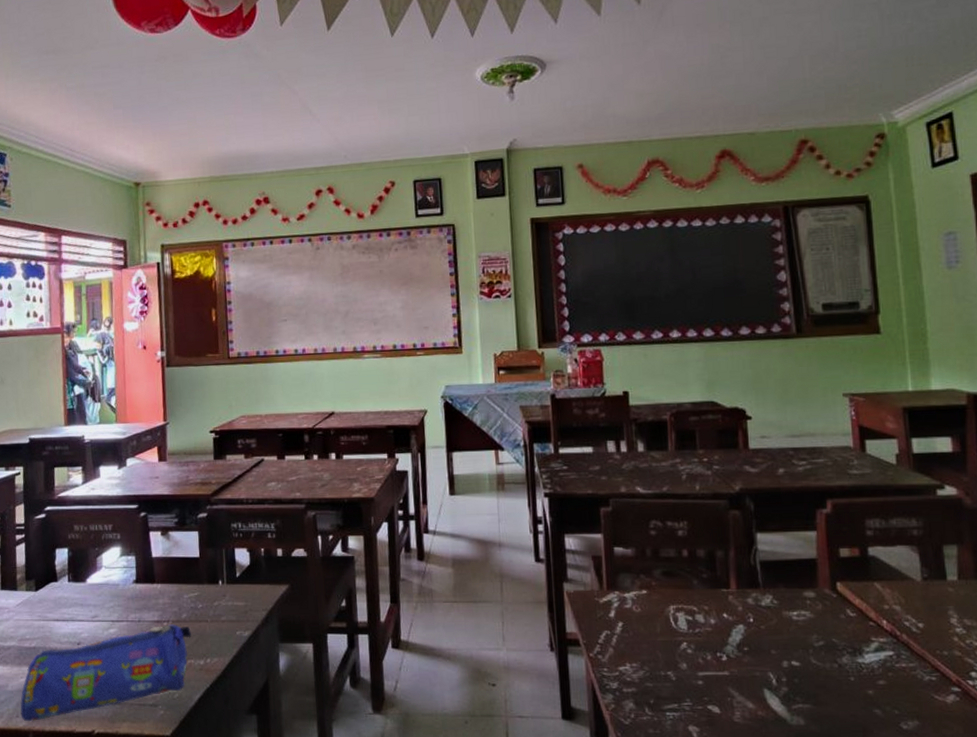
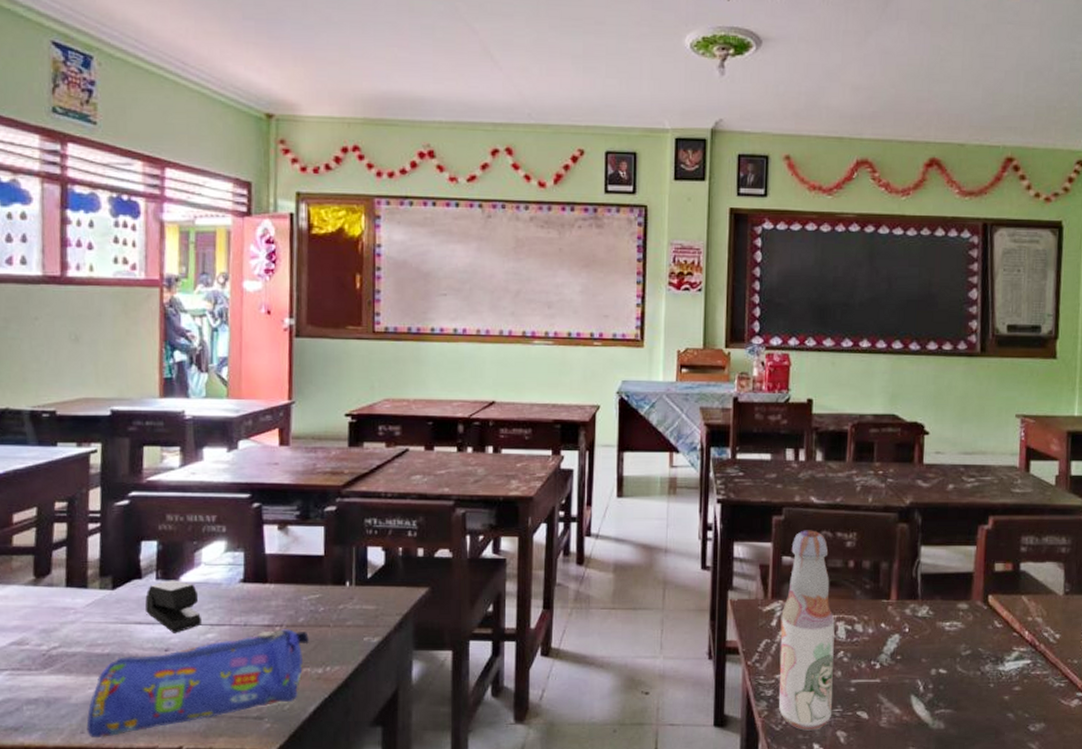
stapler: none [60,582,105,629] -> present [145,580,201,633]
bottle: none [618,520,682,725] -> present [779,530,835,731]

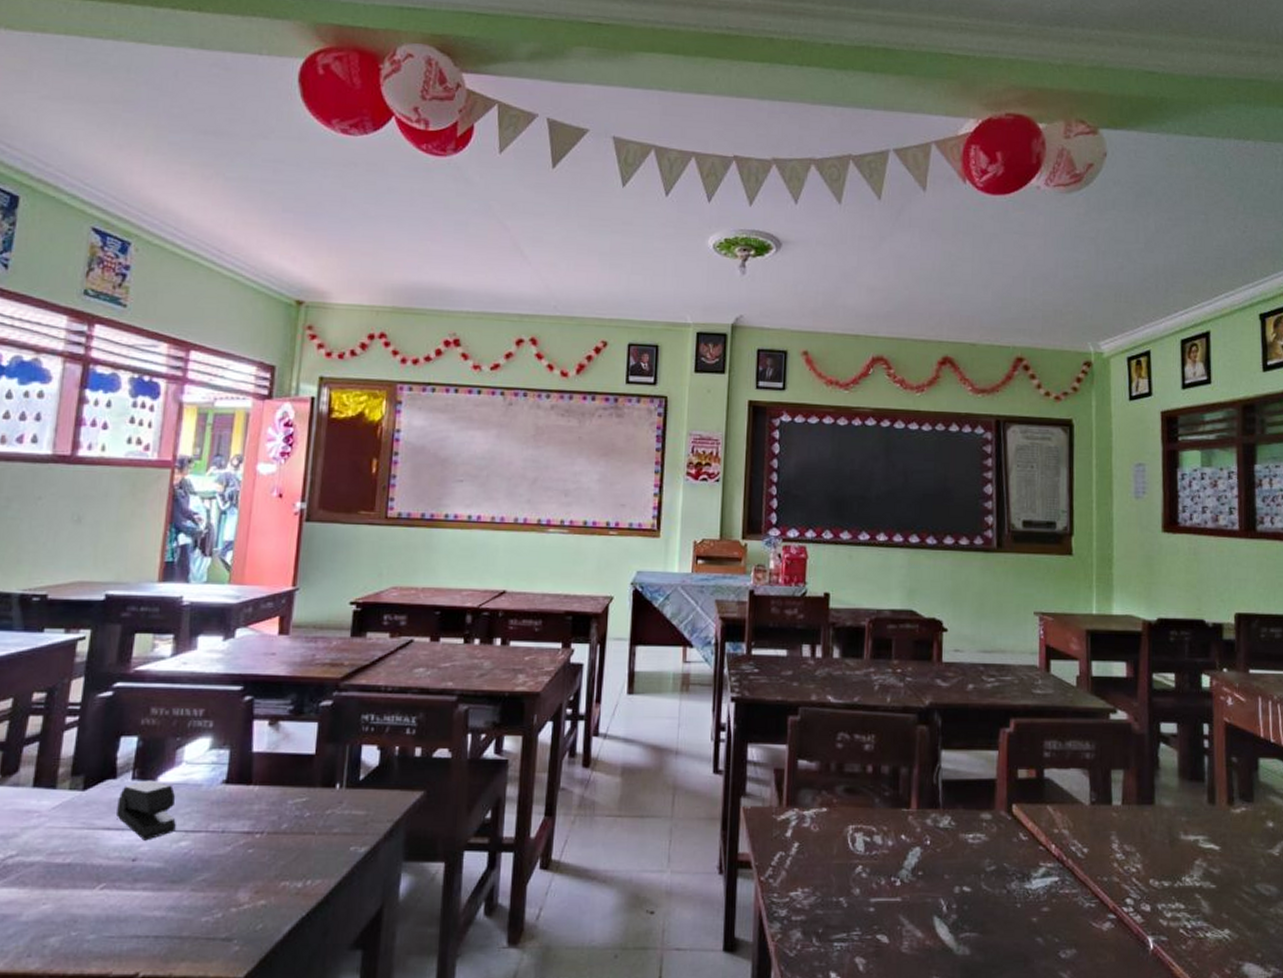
pencil case: present [86,629,309,739] -> none [34,837,291,963]
bottle: present [779,530,835,731] -> none [793,731,853,957]

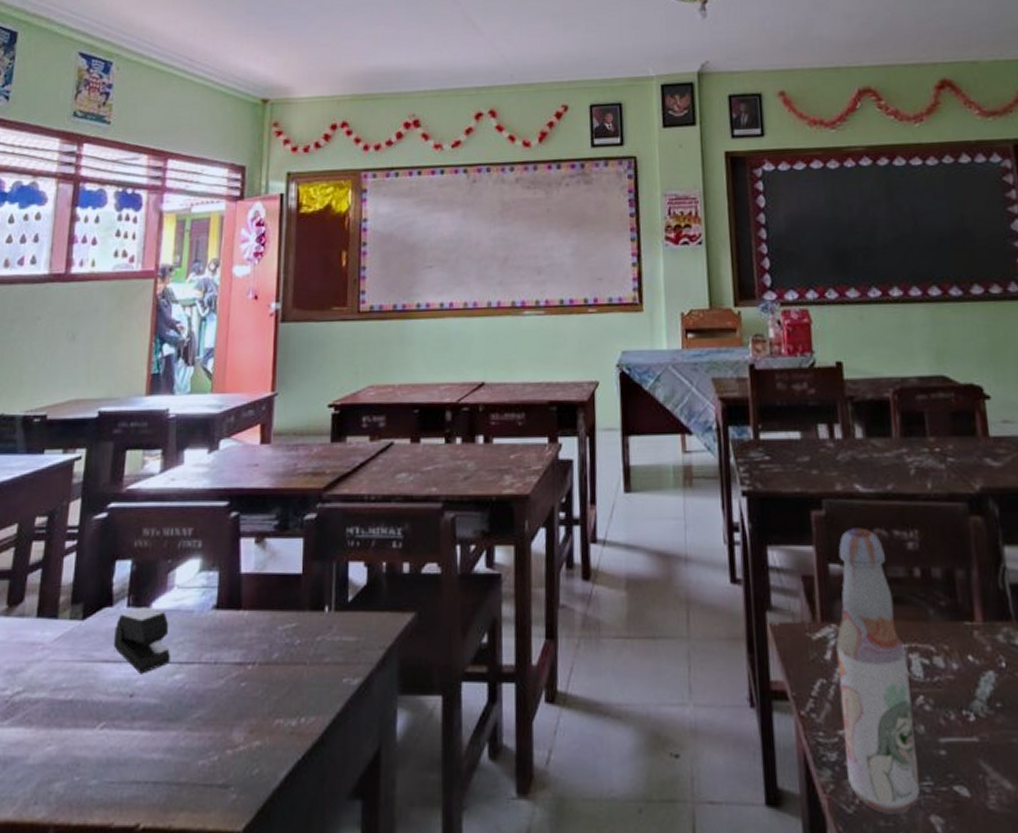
bottle: none [793,731,853,957] -> present [836,528,920,814]

